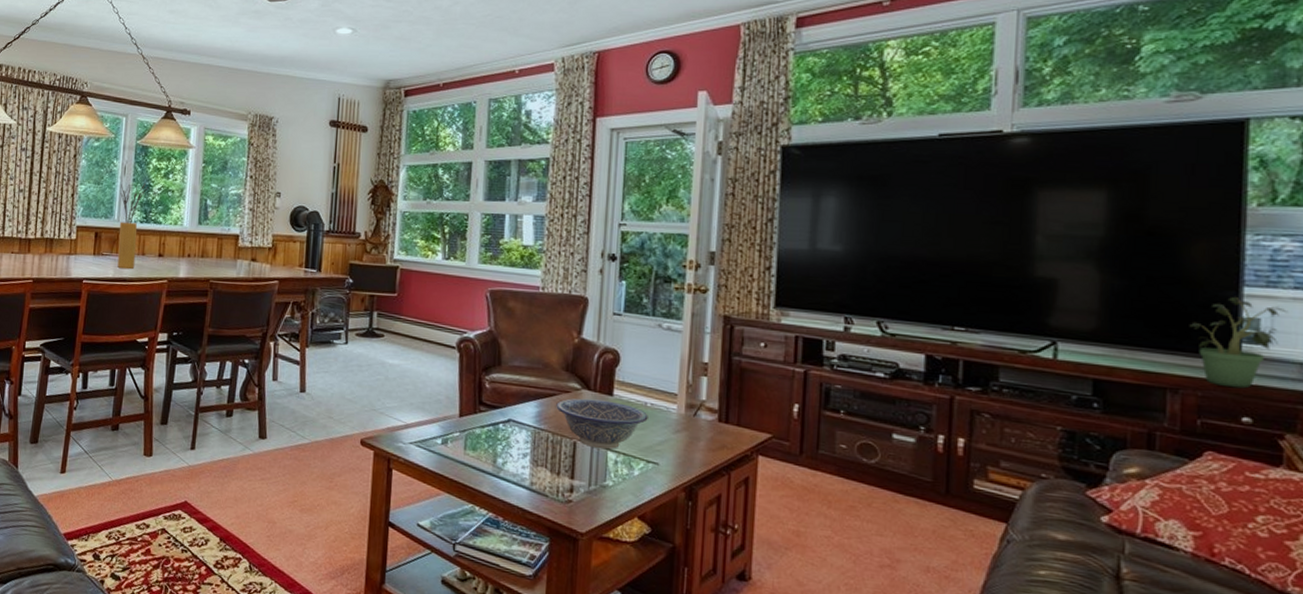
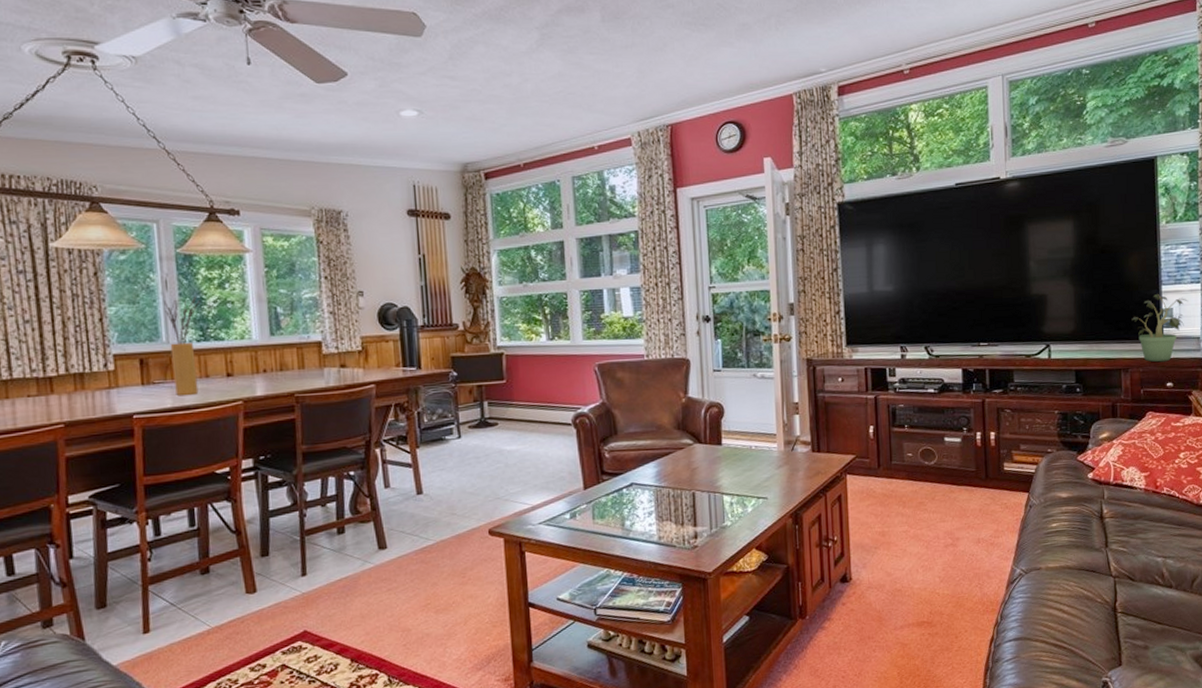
decorative bowl: present [556,398,648,450] -> none [673,450,754,495]

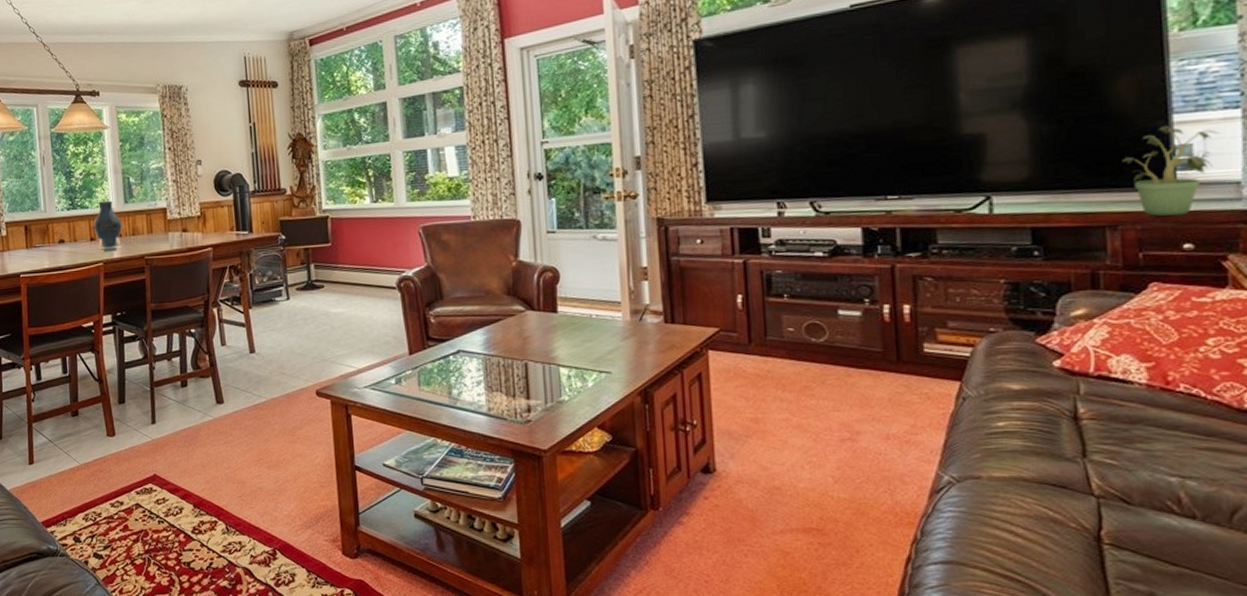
vase: present [164,296,201,397] -> none [42,170,70,259]
vase: none [230,332,268,390] -> present [93,201,123,252]

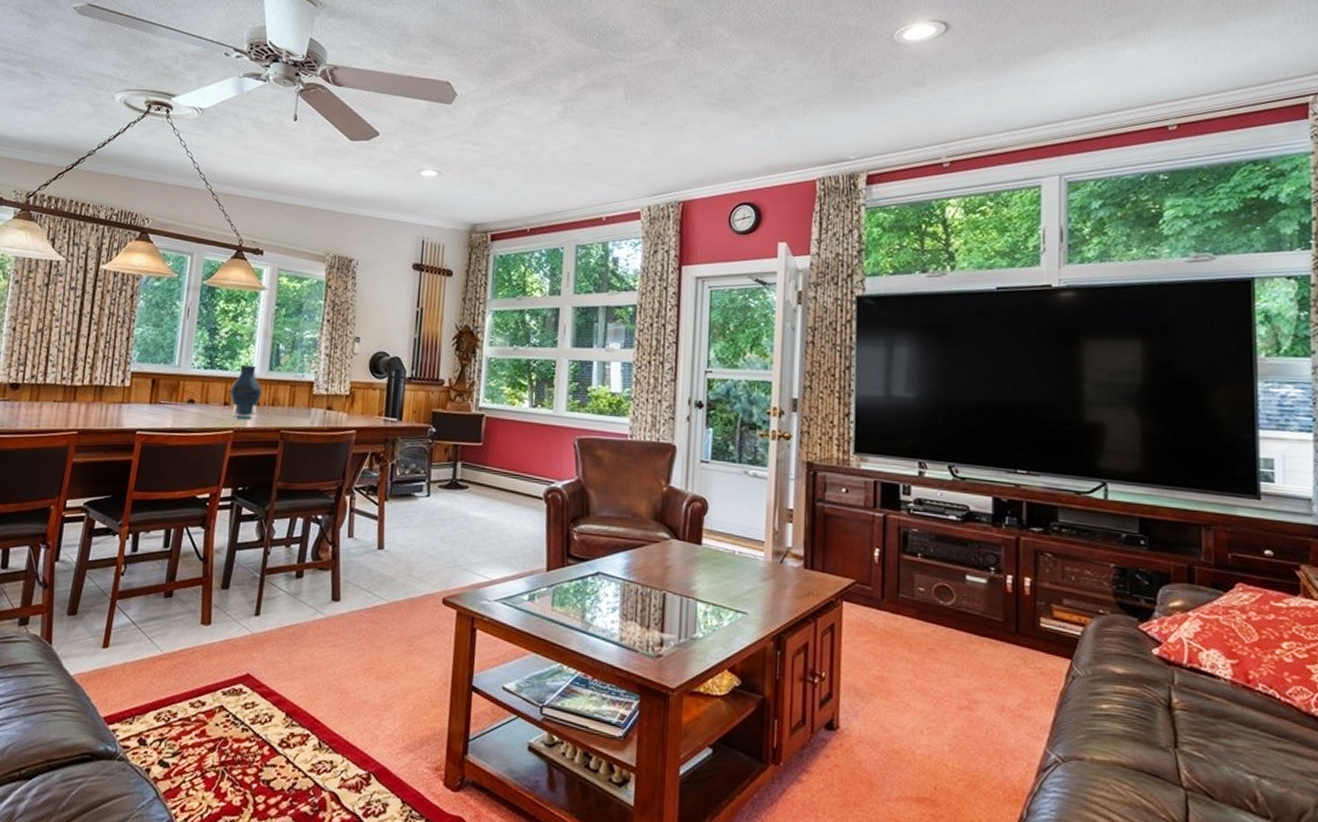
potted plant: present [1122,125,1220,217] -> none [1216,438,1296,524]

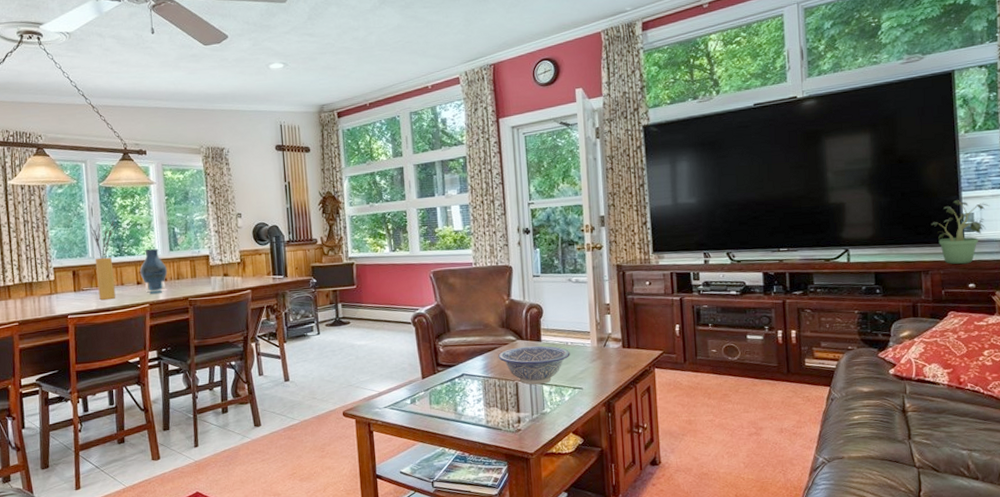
vase: none [177,326,215,420] -> present [90,220,118,301]
decorative bowl: none [645,548,737,601] -> present [498,345,570,385]
potted plant: none [1216,438,1296,524] -> present [931,199,990,265]

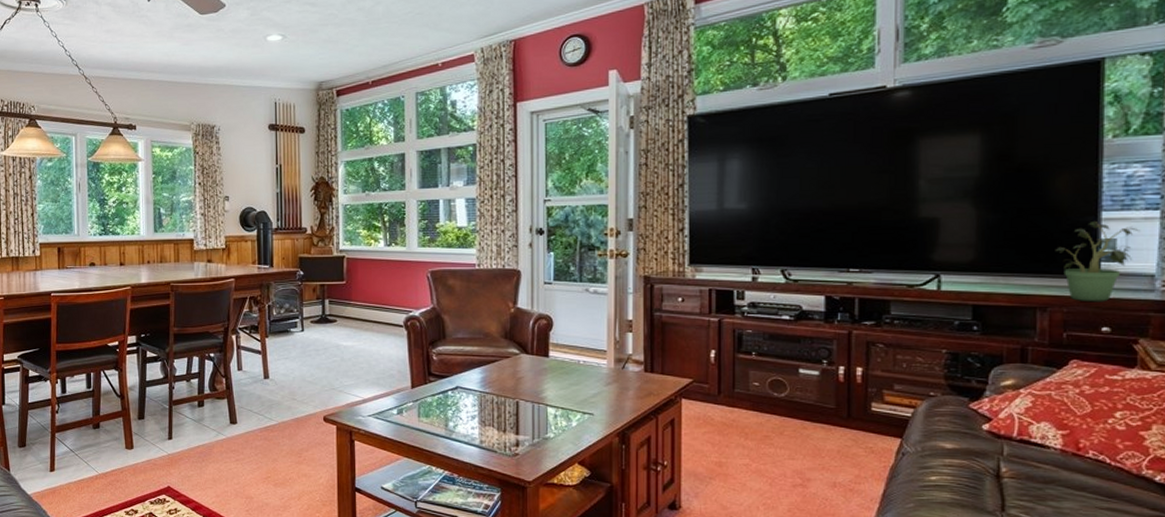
vase: present [90,220,118,301] -> none [77,197,104,280]
vase: present [140,248,168,295] -> none [123,229,151,277]
decorative bowl: present [498,345,570,385] -> none [498,362,582,406]

